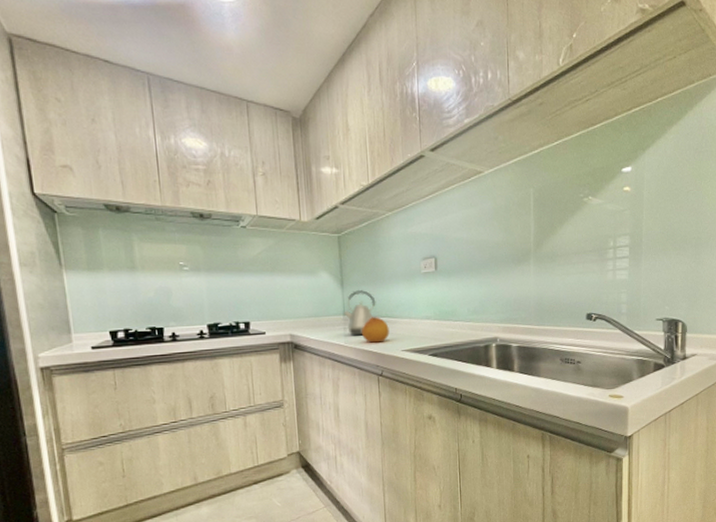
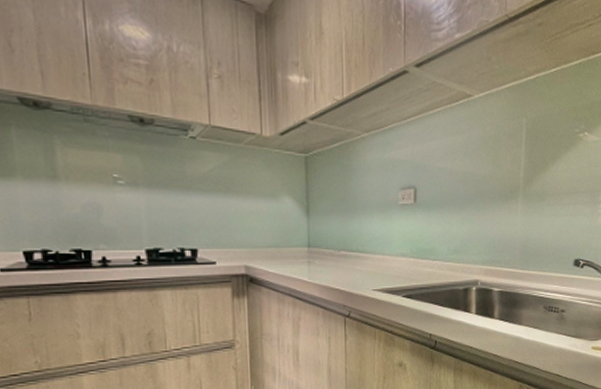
kettle: present [342,289,376,336] -> none [307,218,346,271]
fruit: present [361,317,390,343] -> none [327,251,360,280]

